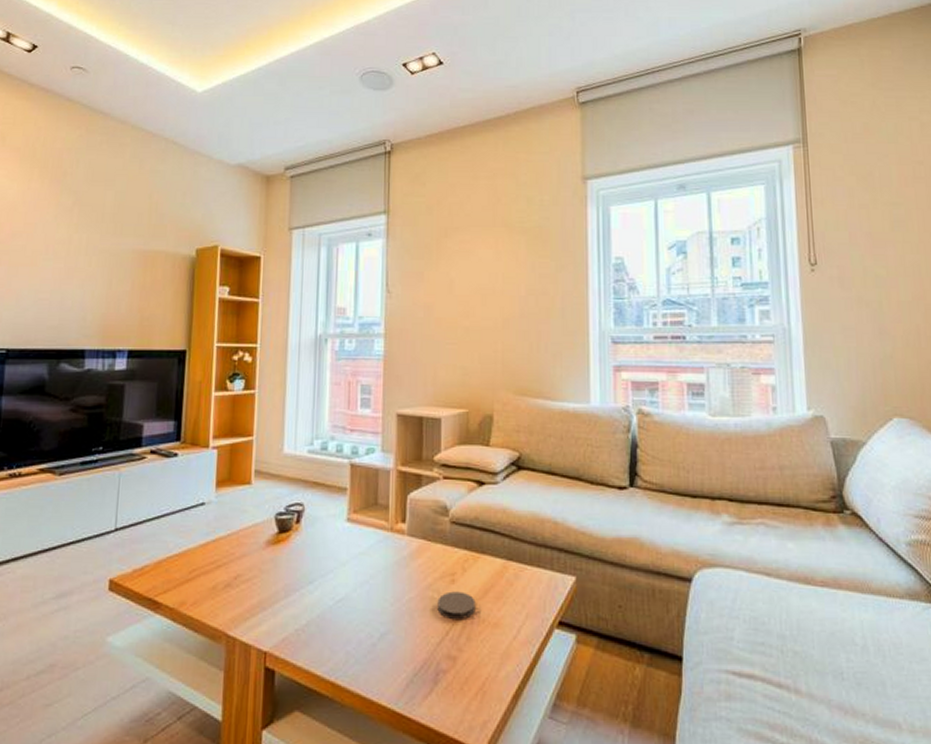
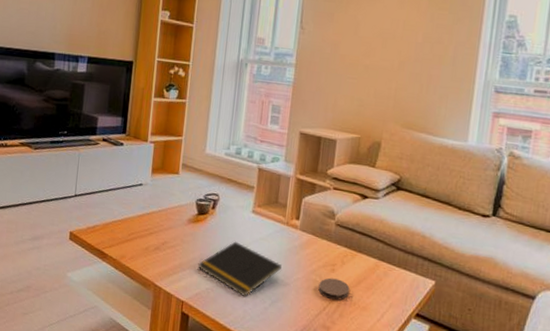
notepad: none [282,561,389,633] -> present [198,241,282,297]

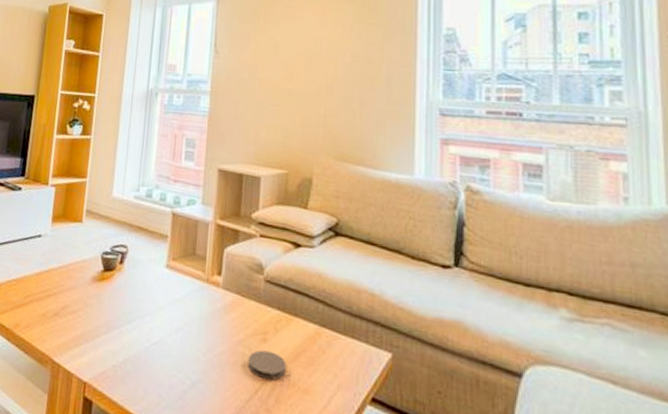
notepad: present [198,241,282,297] -> none [103,304,202,376]

